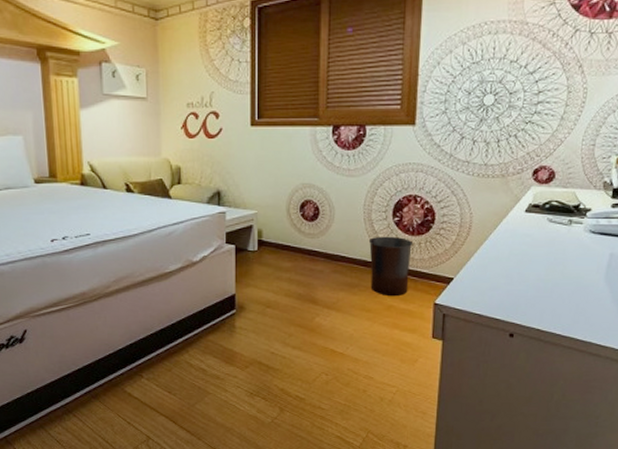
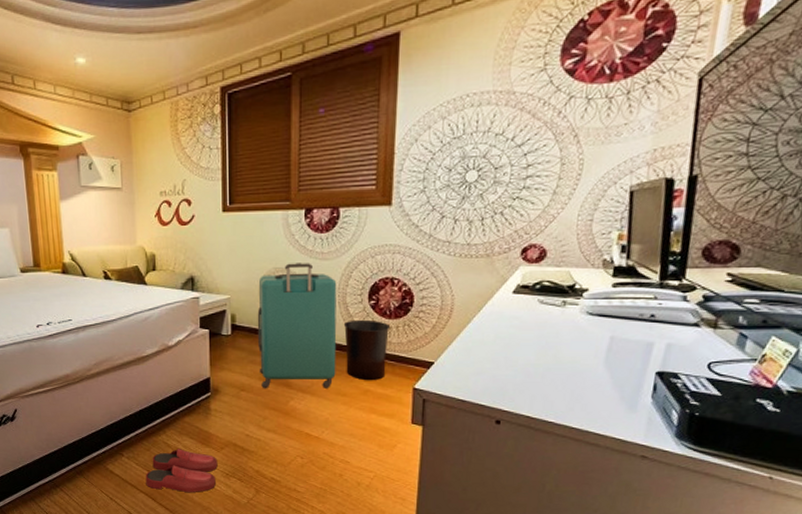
slippers: none [166,367,242,413] -> present [145,448,218,492]
suitcase: none [284,179,363,306] -> present [257,263,337,389]

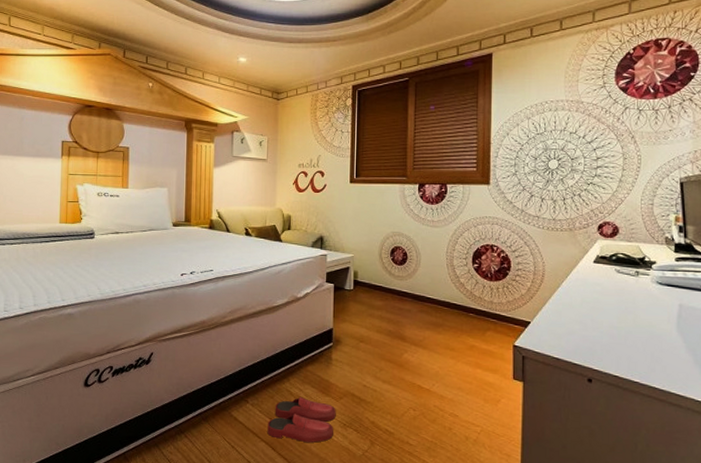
suitcase: present [257,263,337,389] -> none [376,228,445,343]
waste bin: present [343,319,391,380] -> none [451,280,492,336]

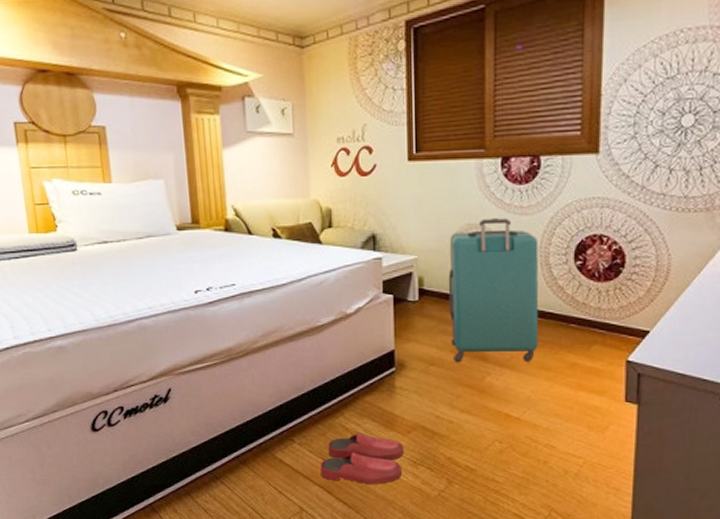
suitcase: none [376,228,445,343] -> present [448,218,539,363]

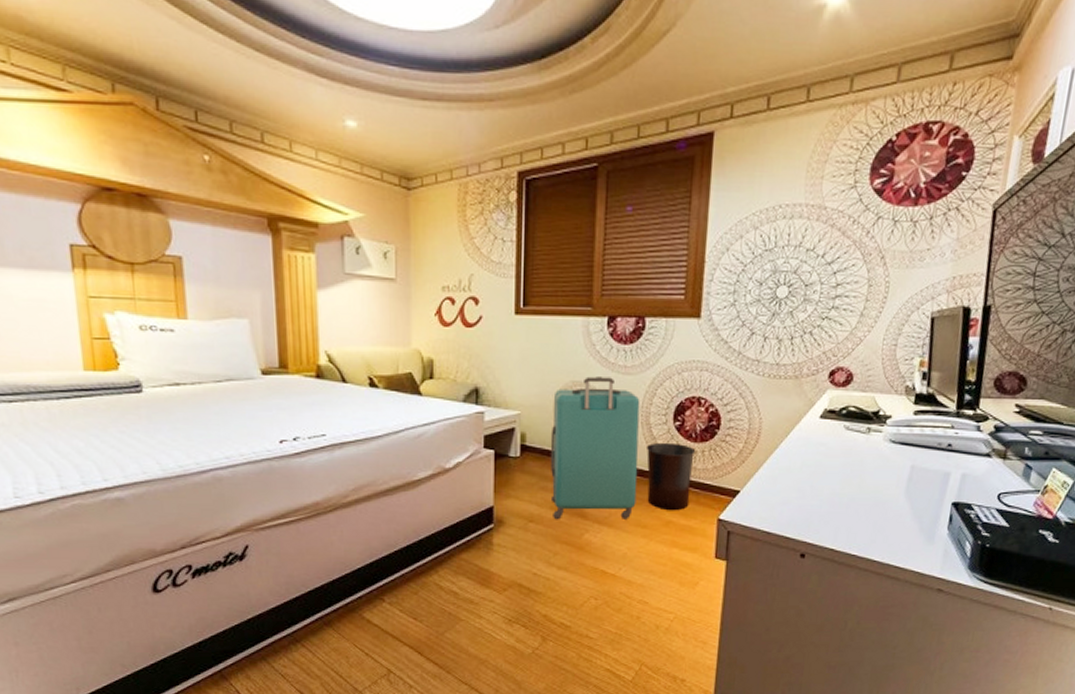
slippers: present [320,432,404,484] -> none [411,590,499,643]
waste bin: none [546,282,600,352] -> present [645,442,696,510]

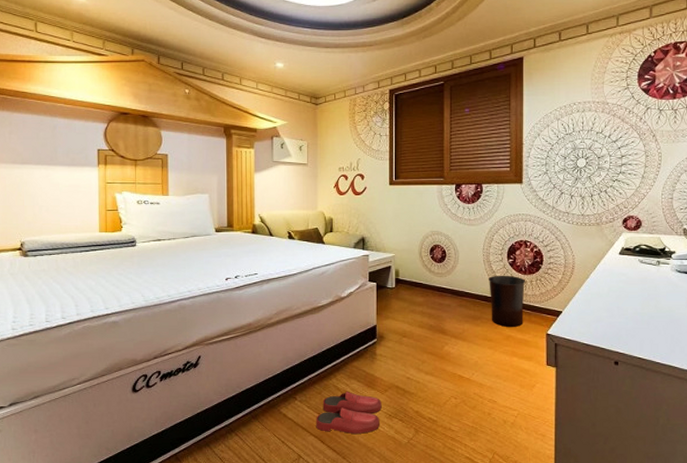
slippers: none [411,590,499,643] -> present [316,391,382,434]
suitcase: present [550,376,640,520] -> none [417,227,483,335]

